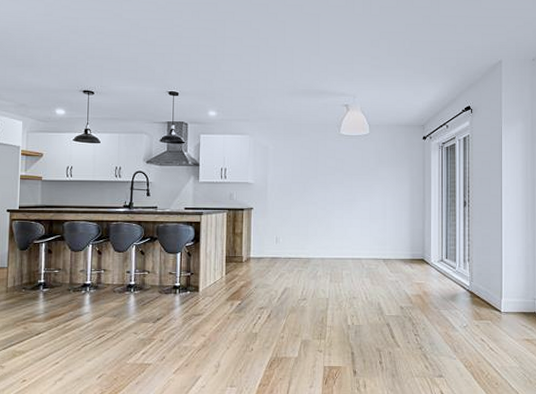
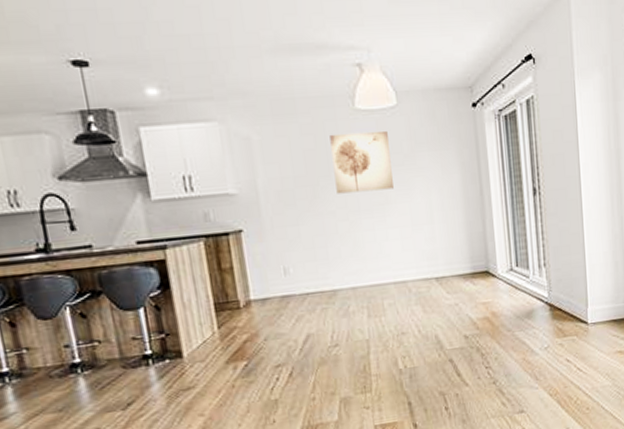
wall art: none [320,149,360,191] -> present [330,130,394,194]

